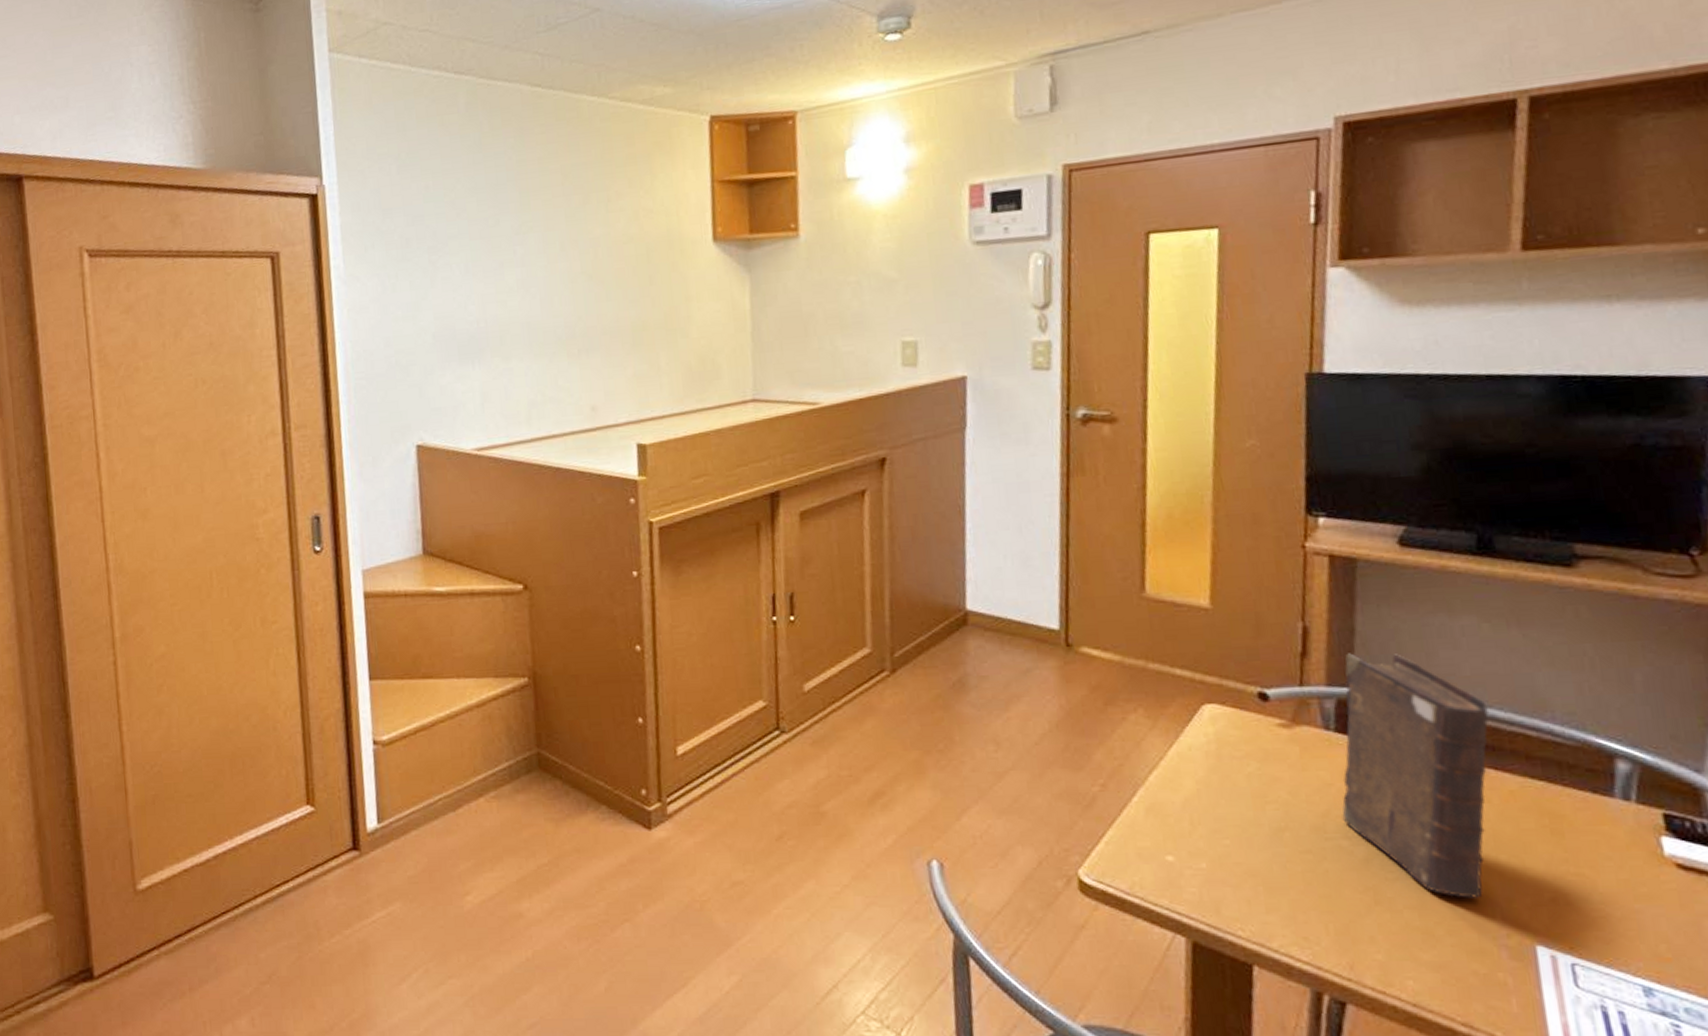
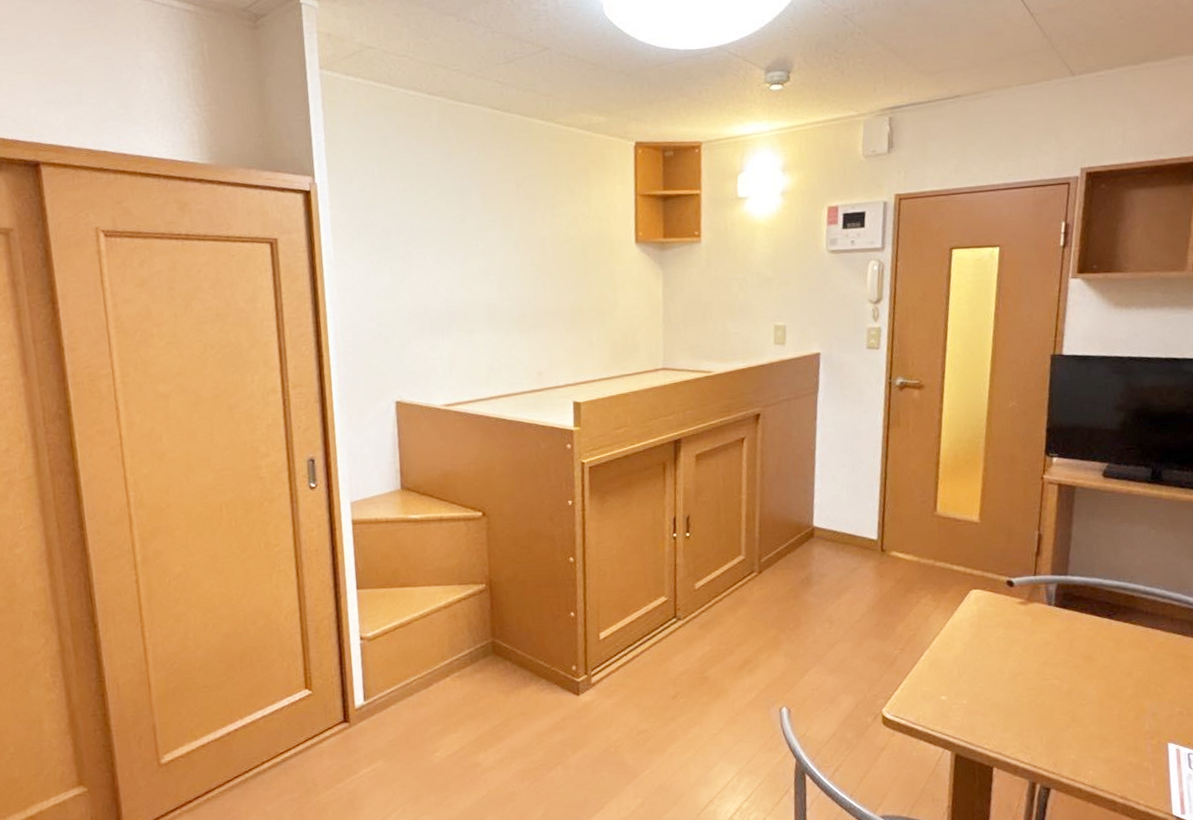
book: present [1342,653,1489,898] -> none [1055,552,1150,715]

